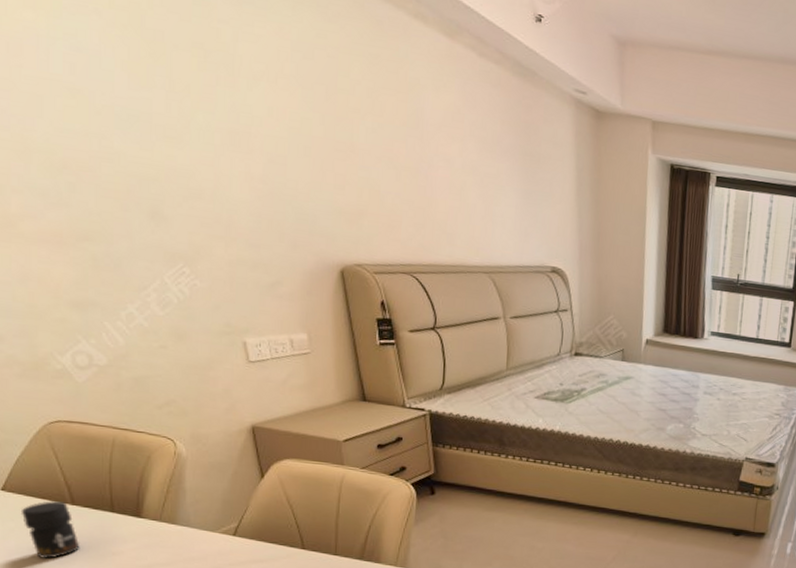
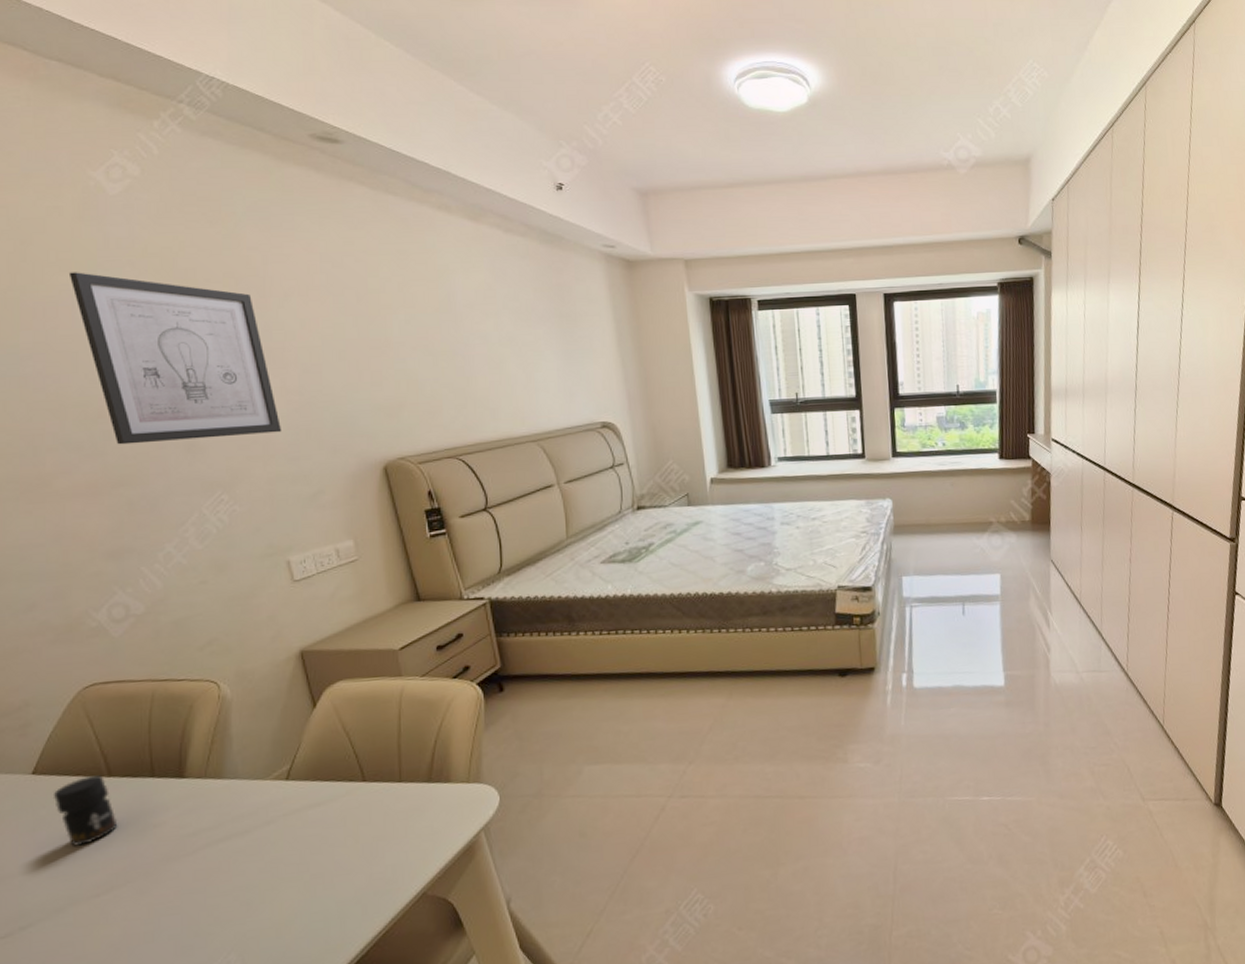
wall art: none [33,9,245,217] -> present [68,272,282,445]

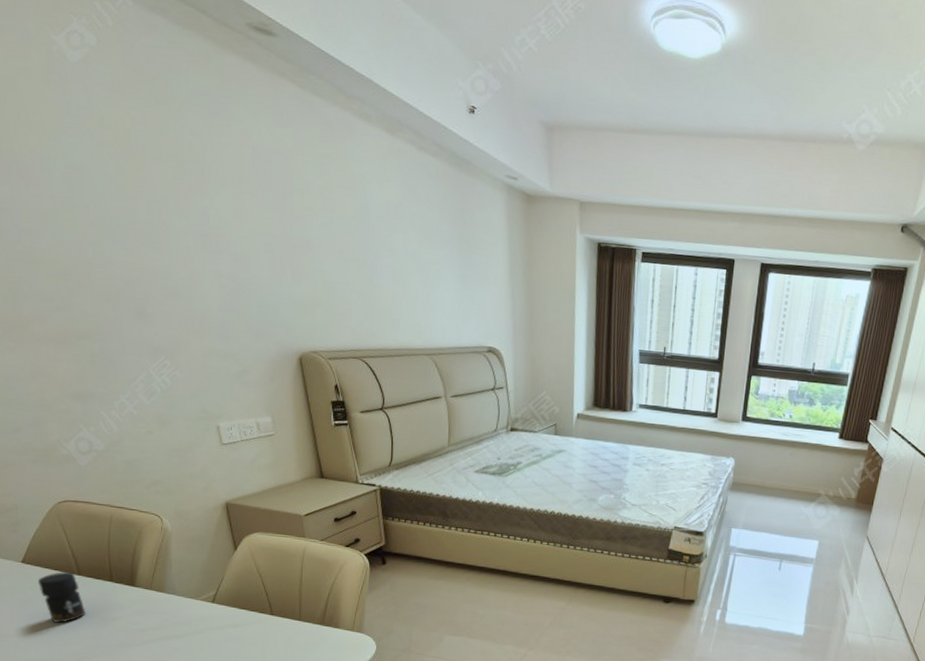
wall art: present [68,272,282,445] -> none [37,134,216,312]

